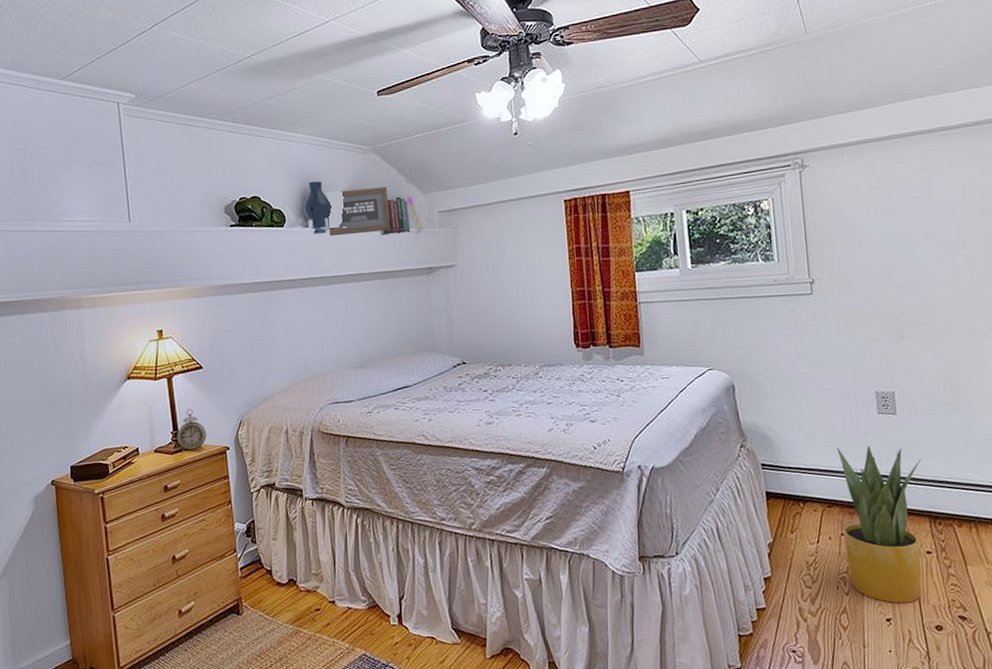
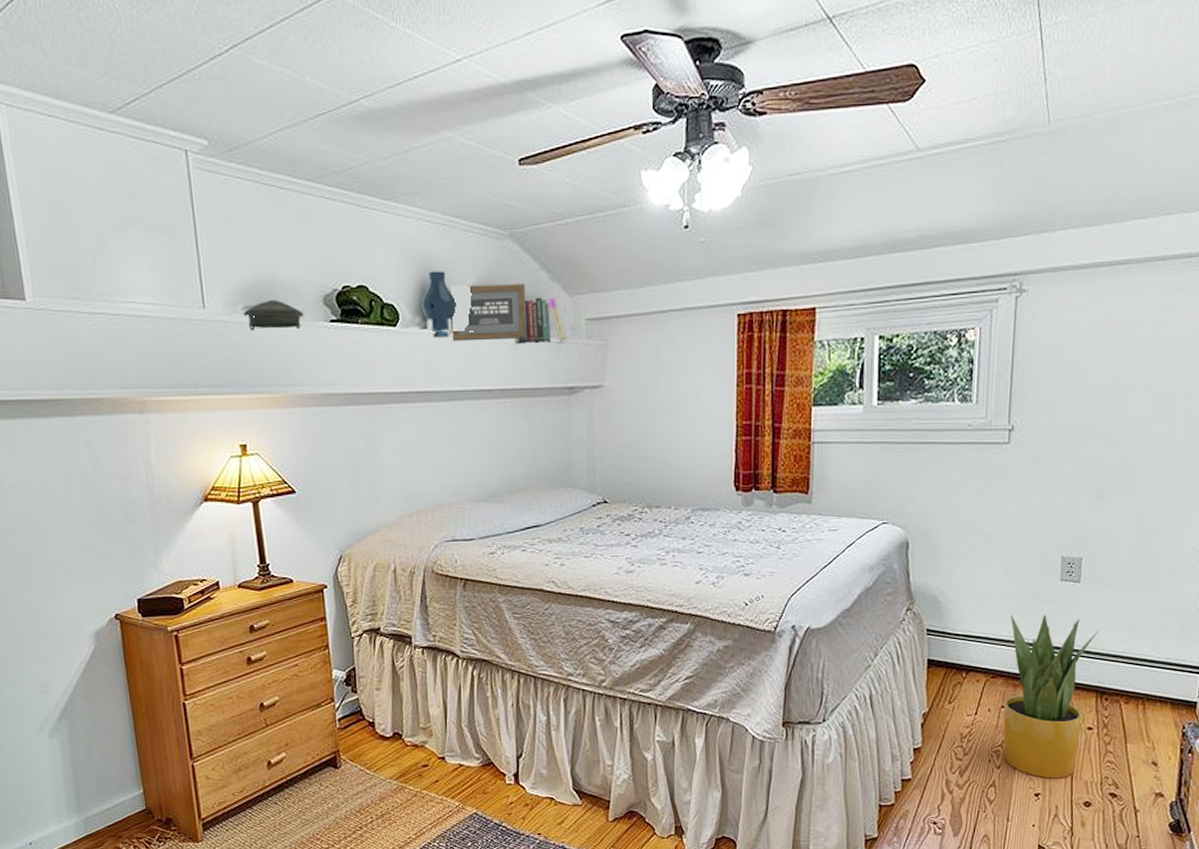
decorative box: none [161,212,209,238] -> present [244,300,304,331]
alarm clock: present [177,409,207,453] -> none [264,539,301,590]

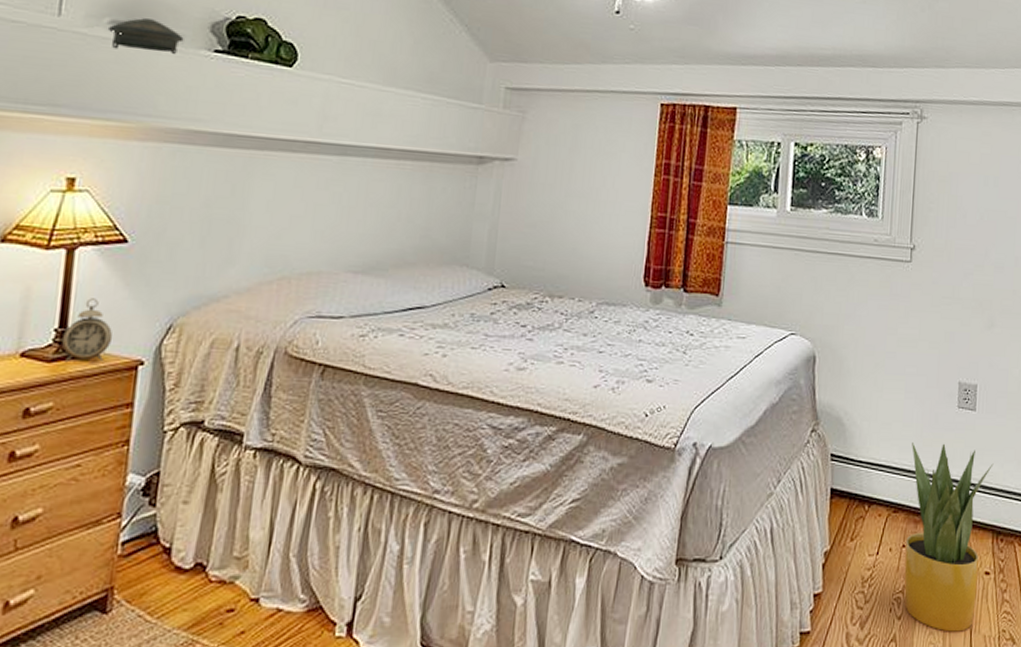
alarm clock: none [264,539,301,590] -> present [62,298,113,363]
vase: present [421,271,456,338] -> none [325,15,366,87]
picture frame: present [449,284,527,342] -> none [354,35,445,99]
books: present [514,297,566,345] -> none [424,58,482,108]

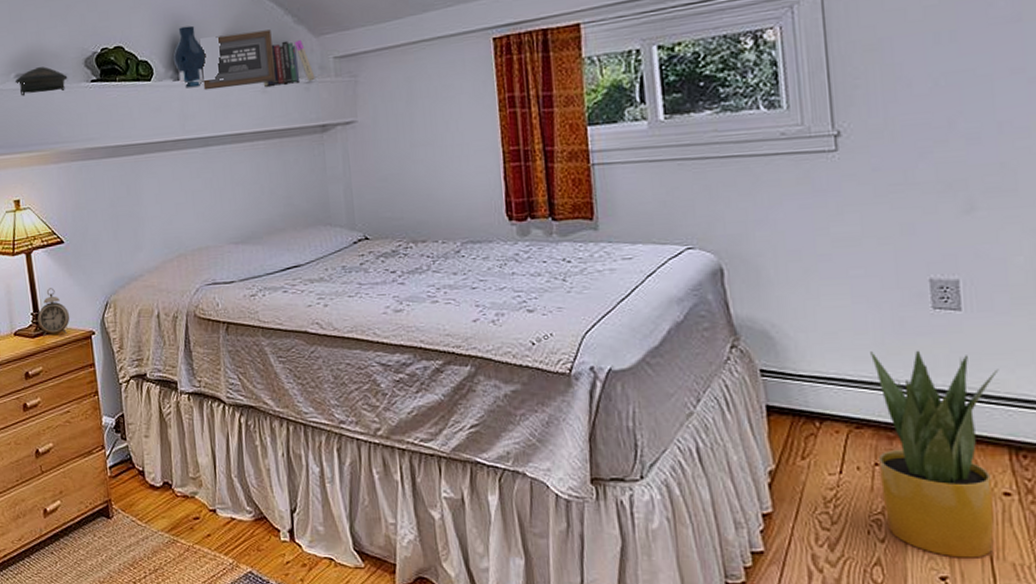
vase: none [325,15,366,87] -> present [173,25,206,88]
picture frame: none [354,35,445,99] -> present [199,29,276,90]
books: none [424,58,482,108] -> present [263,40,315,88]

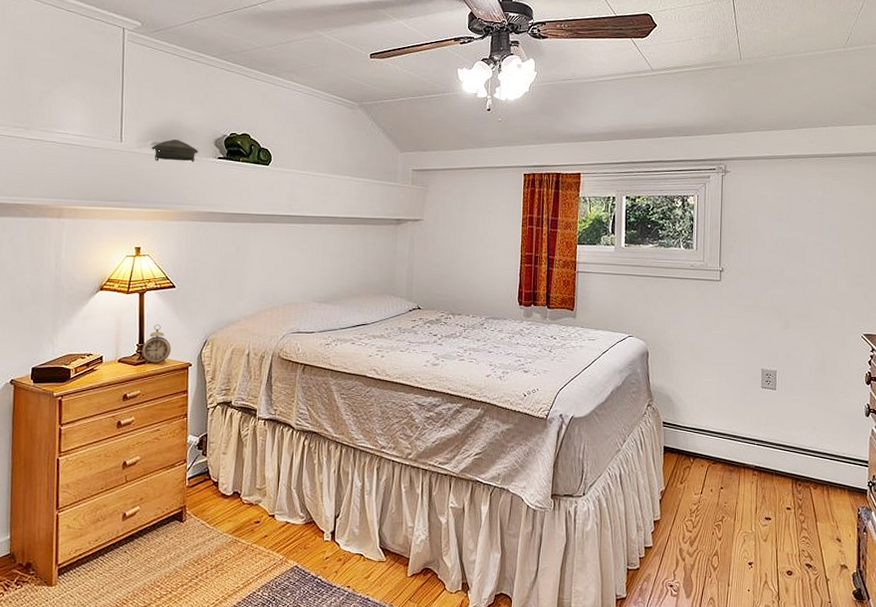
vase: present [173,25,206,88] -> none [289,127,316,176]
picture frame: present [199,29,276,90] -> none [310,139,368,181]
books: present [263,40,315,88] -> none [357,151,397,185]
planter: present [870,350,999,558] -> none [722,413,792,550]

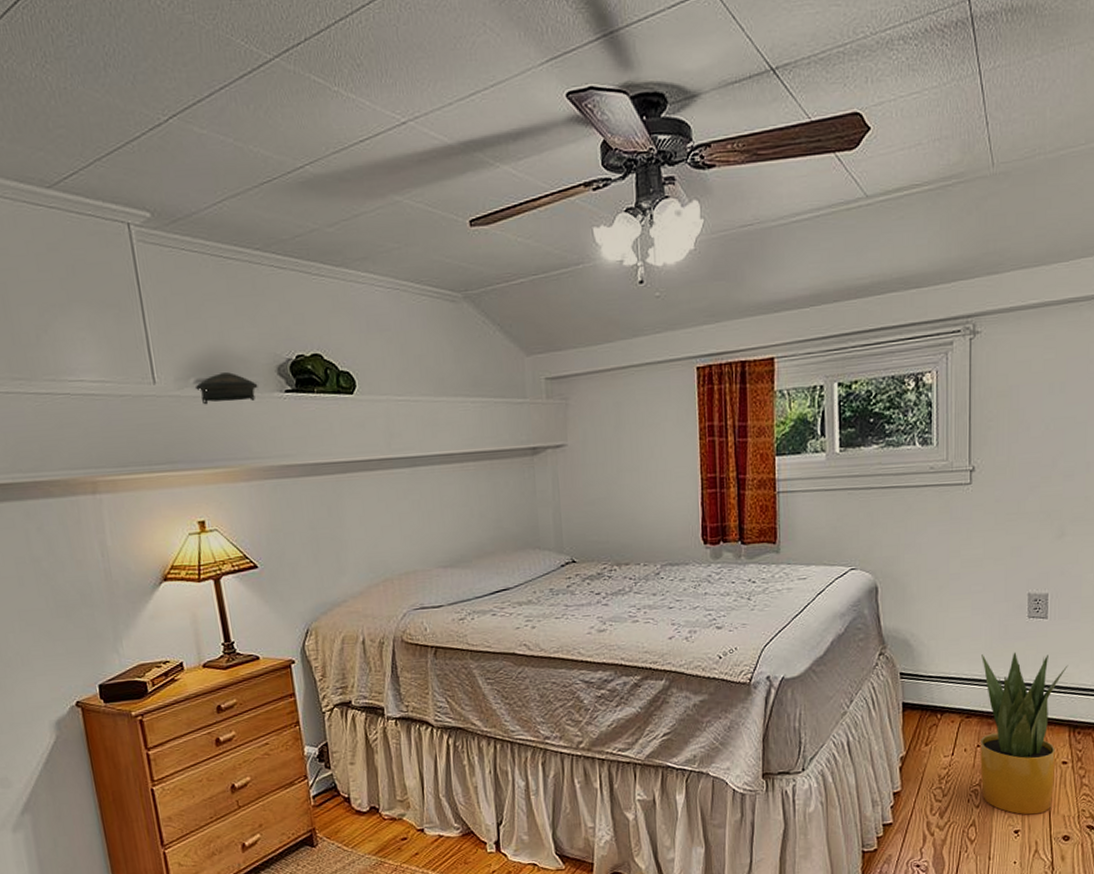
alarm clock: present [142,324,172,365] -> none [229,616,267,668]
planter: none [722,413,792,550] -> present [980,652,1068,815]

